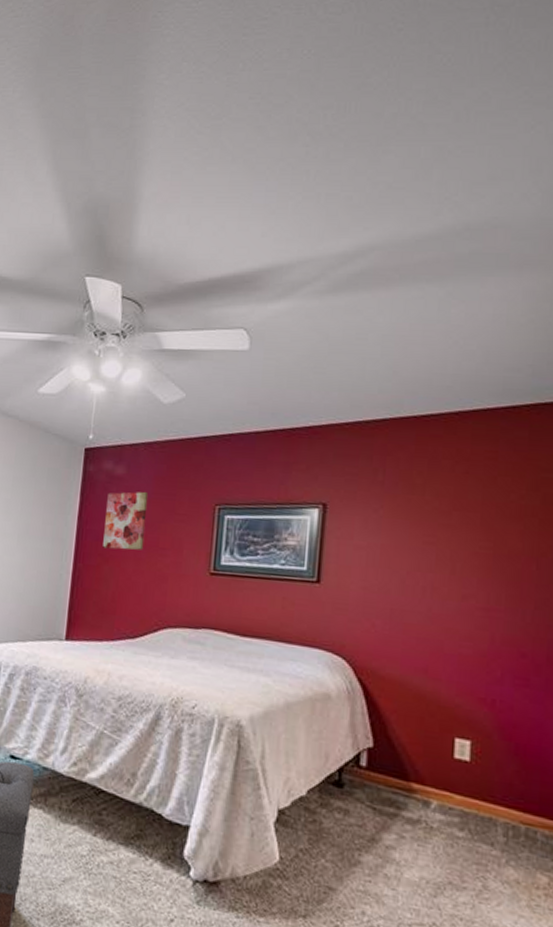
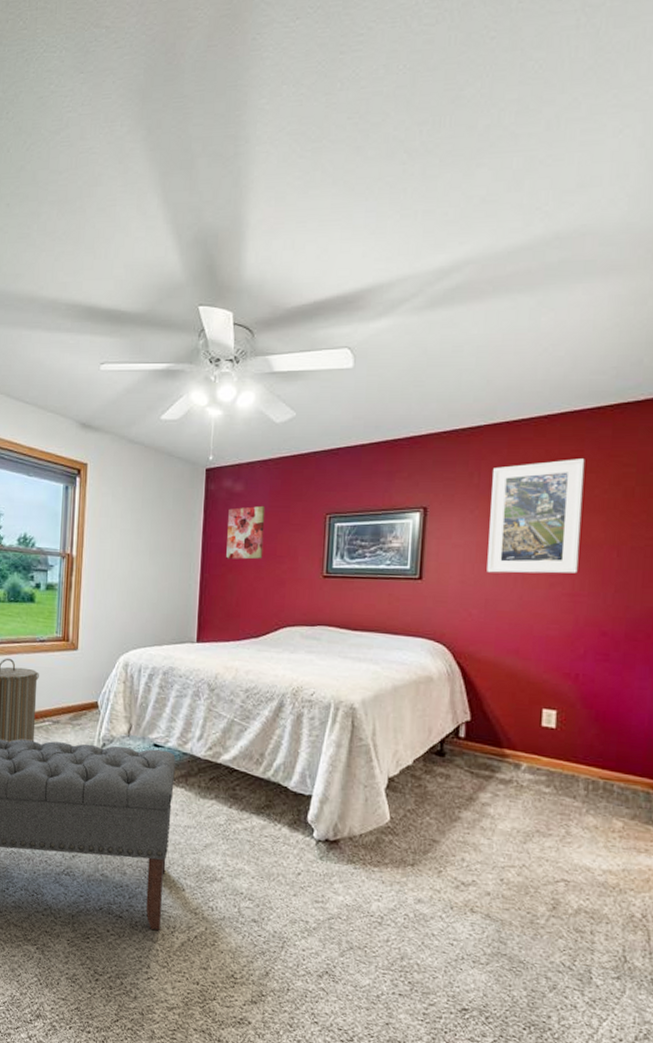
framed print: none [392,459,500,586] -> present [487,459,585,574]

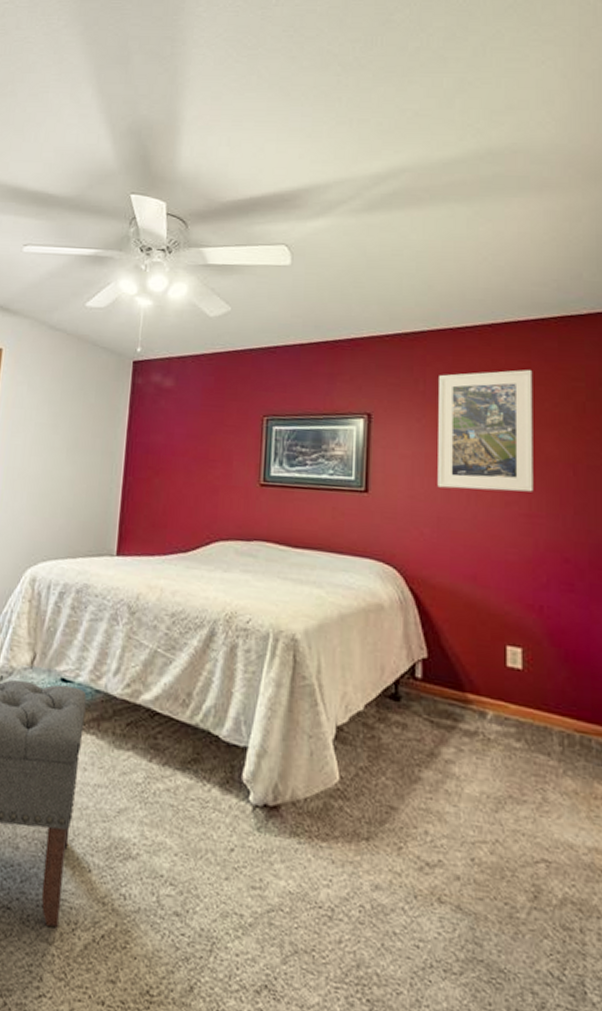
wall art: present [226,505,266,560] -> none [153,403,197,463]

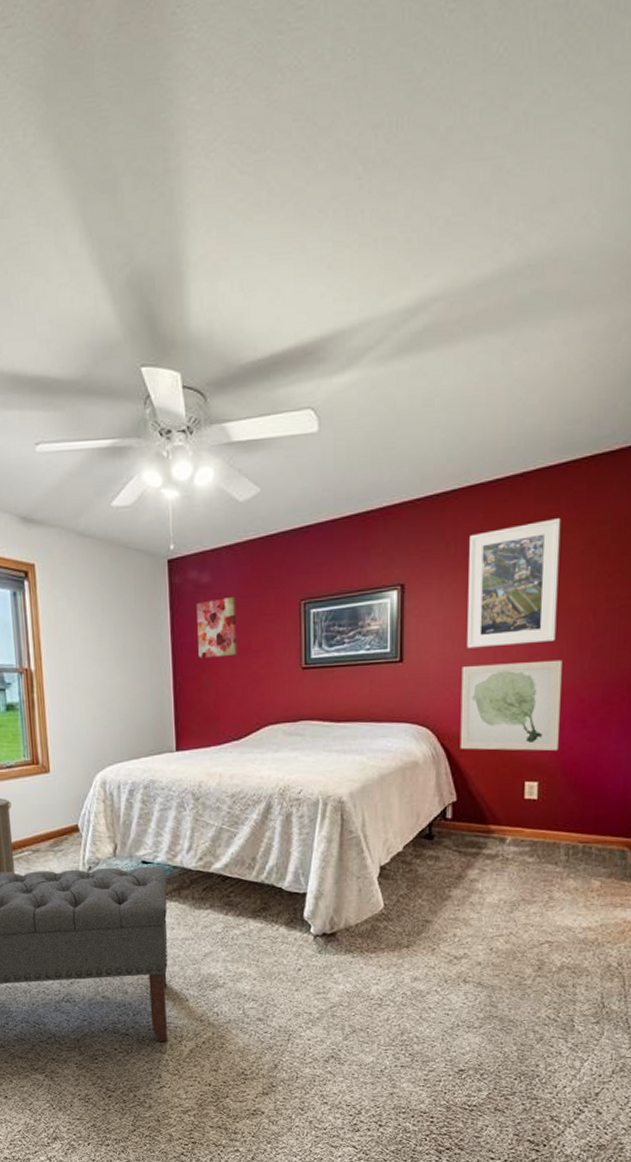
wall art: none [153,403,197,463] -> present [197,596,237,659]
wall art: none [431,505,543,614] -> present [460,659,562,751]

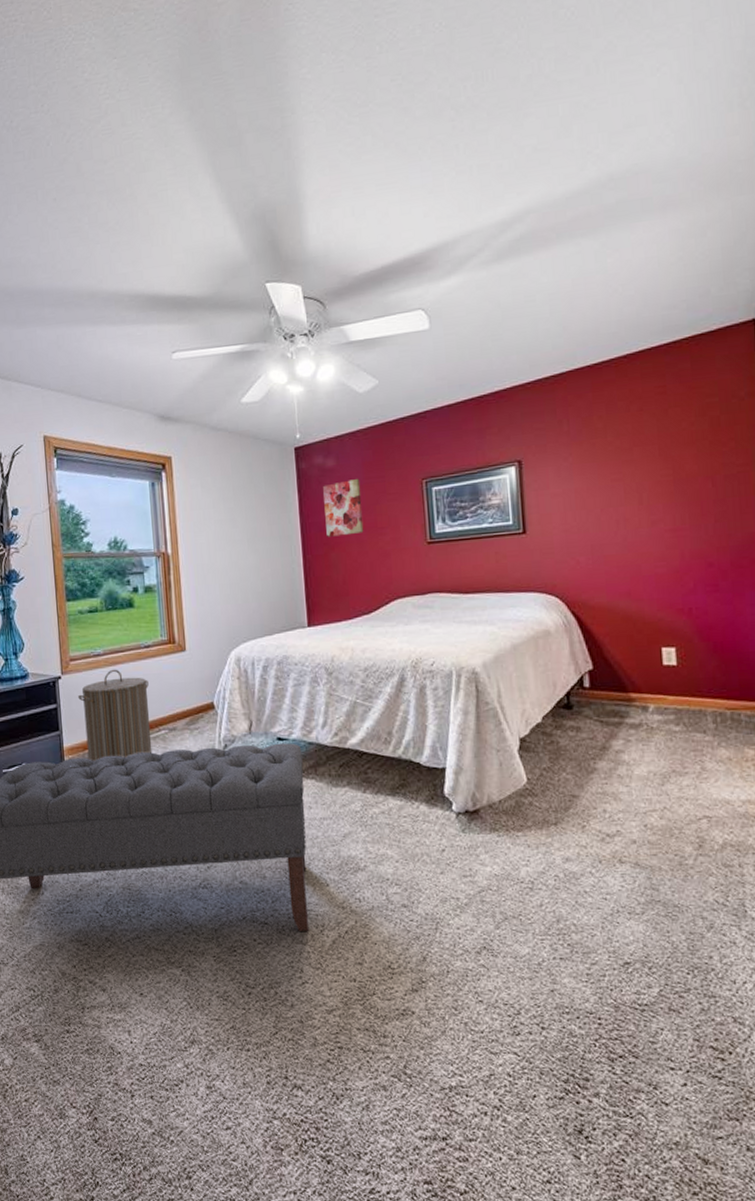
wall art: present [460,659,562,751] -> none [585,525,692,617]
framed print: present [467,518,561,649] -> none [581,394,677,518]

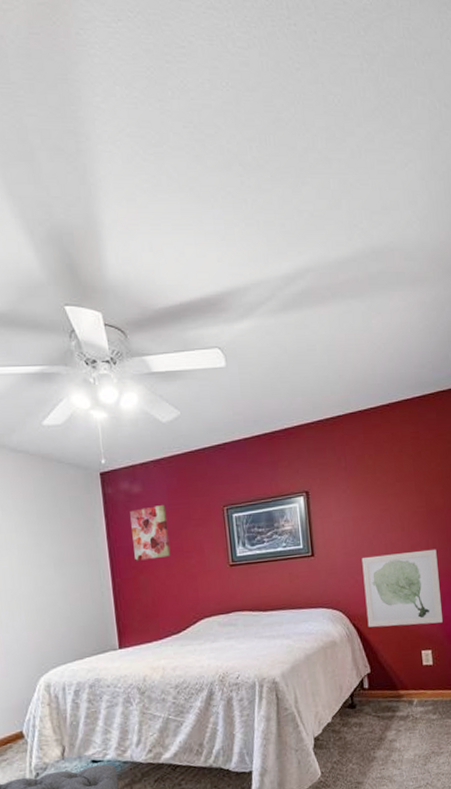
wall art: none [585,525,692,617] -> present [361,549,443,627]

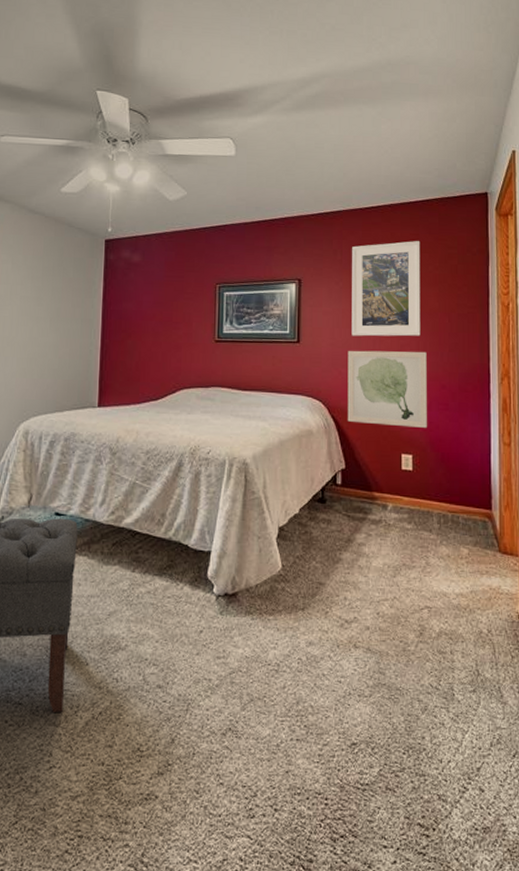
wall art: present [130,504,171,561] -> none [125,275,162,326]
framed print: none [355,439,429,543] -> present [351,241,421,337]

